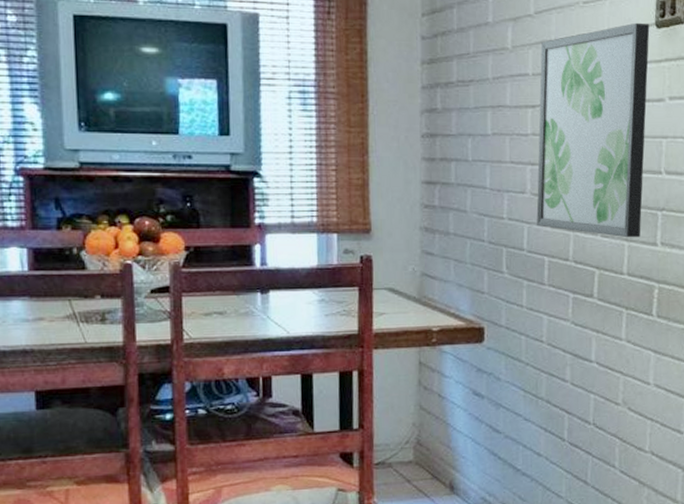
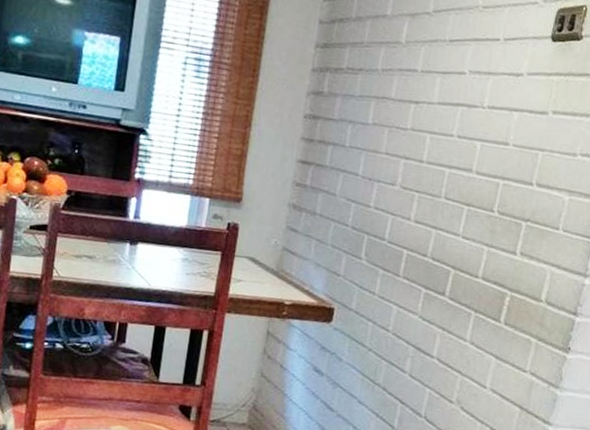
wall art: present [536,22,650,238] -> none [401,33,546,245]

